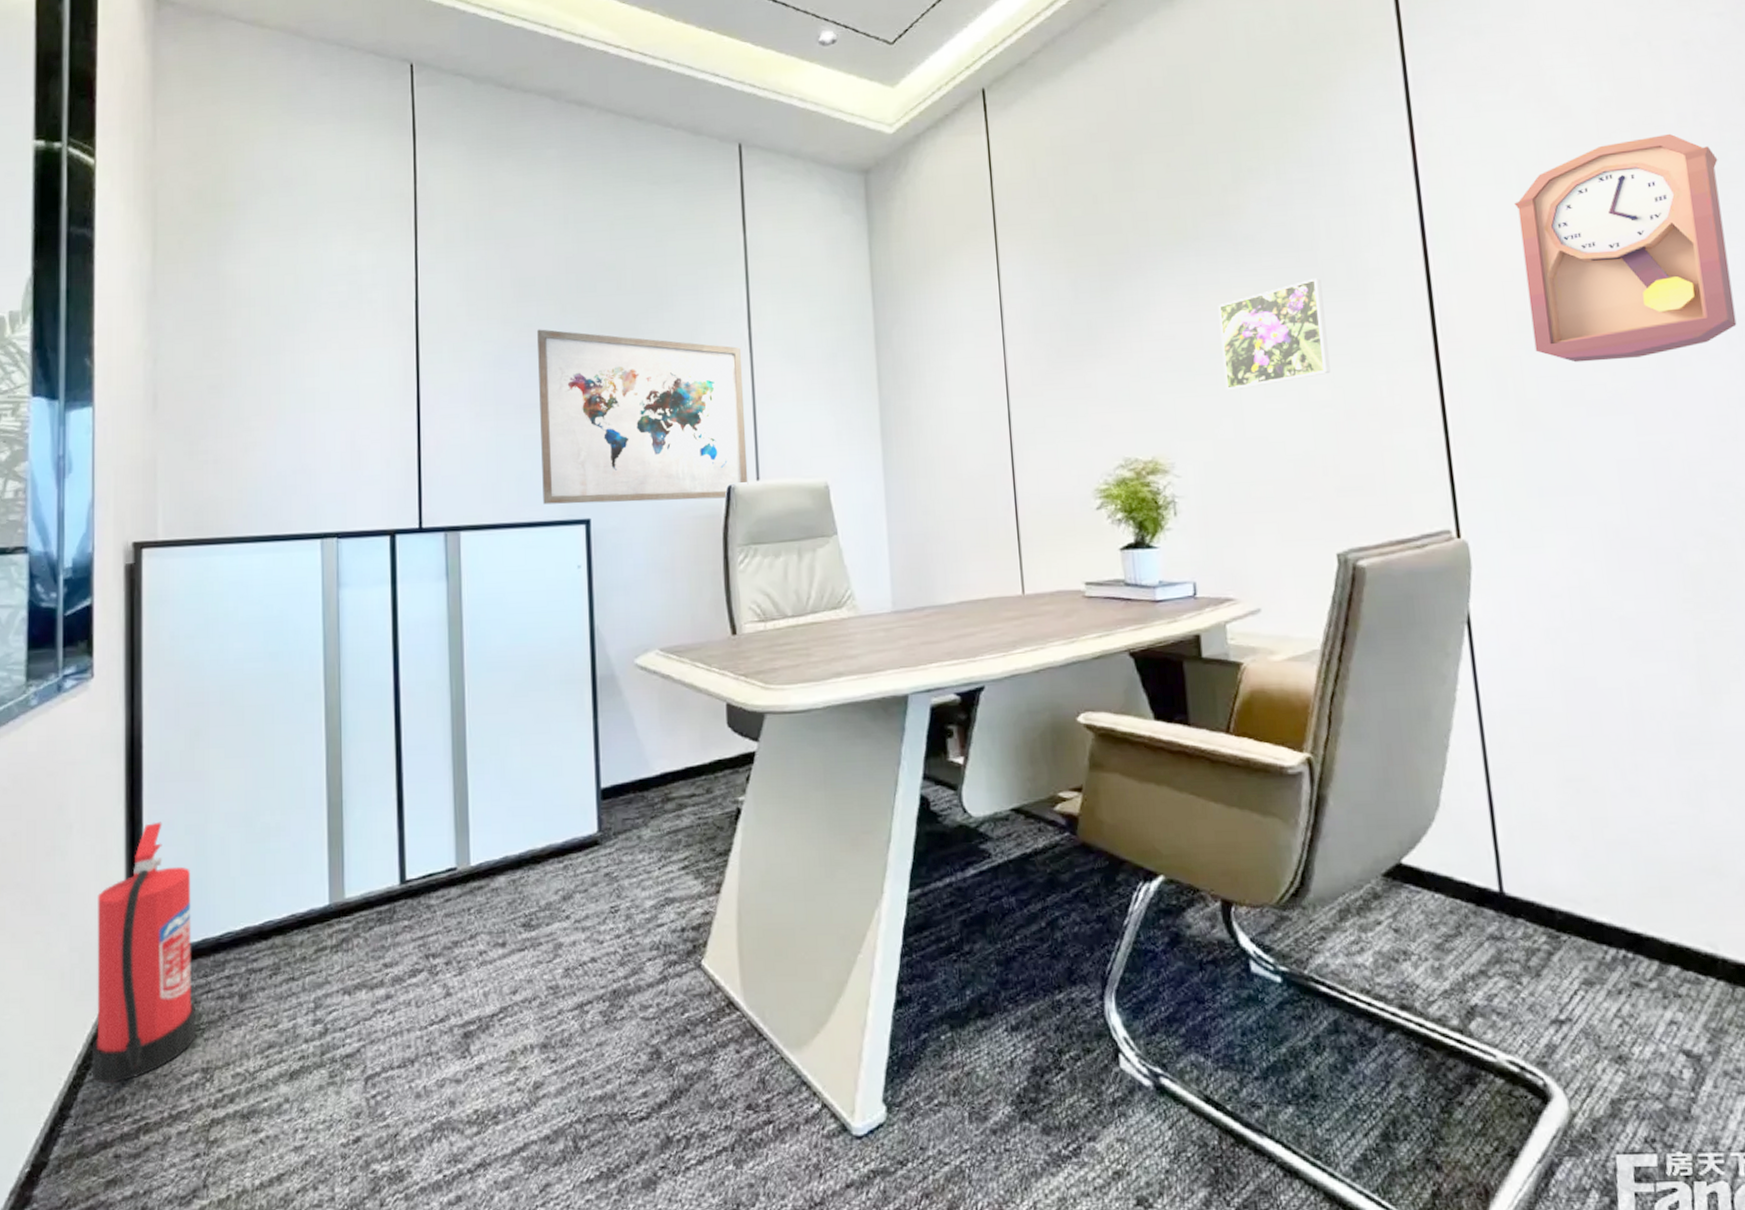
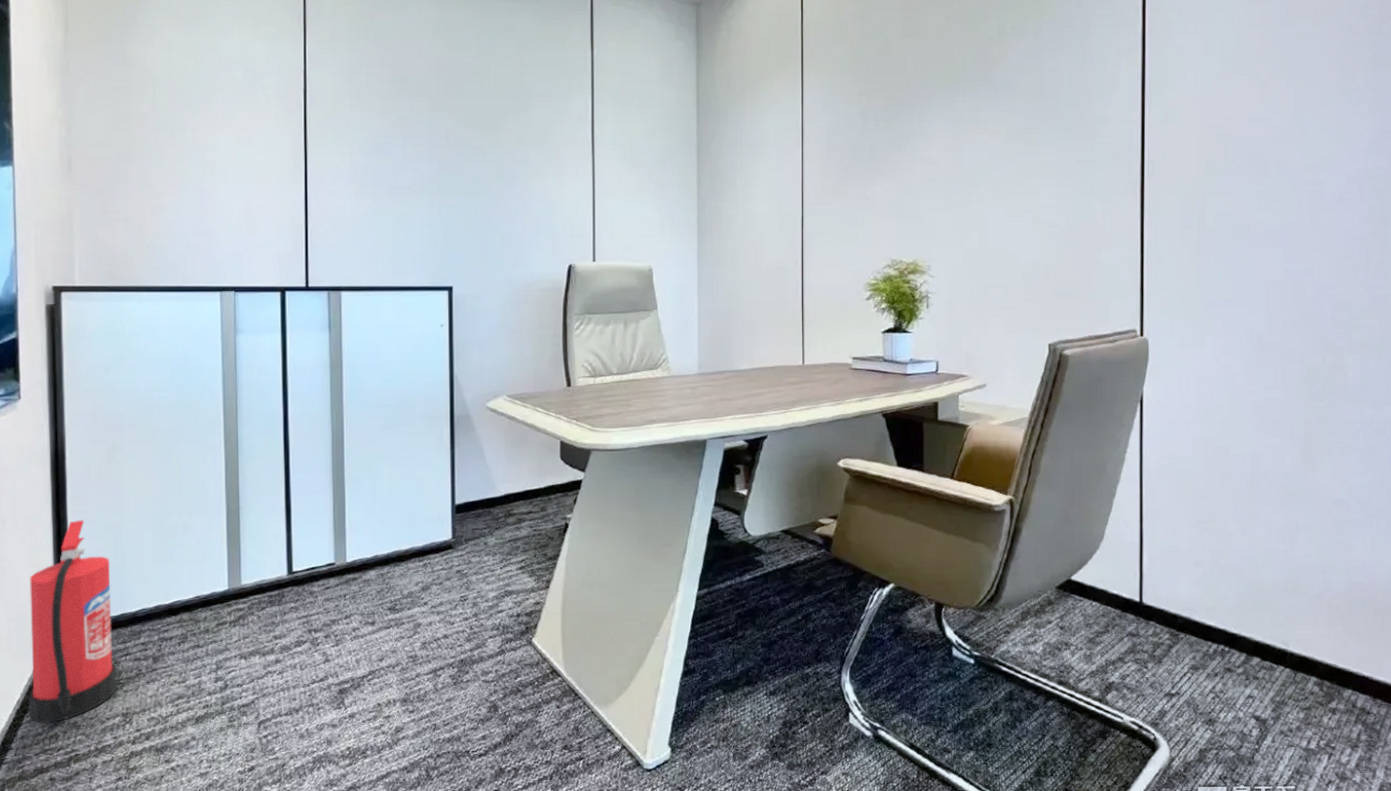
wall art: present [536,329,749,505] -> none [410,122,586,275]
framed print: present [1218,278,1331,391] -> none [976,122,1060,210]
pendulum clock: present [1514,133,1737,363] -> none [1216,21,1375,203]

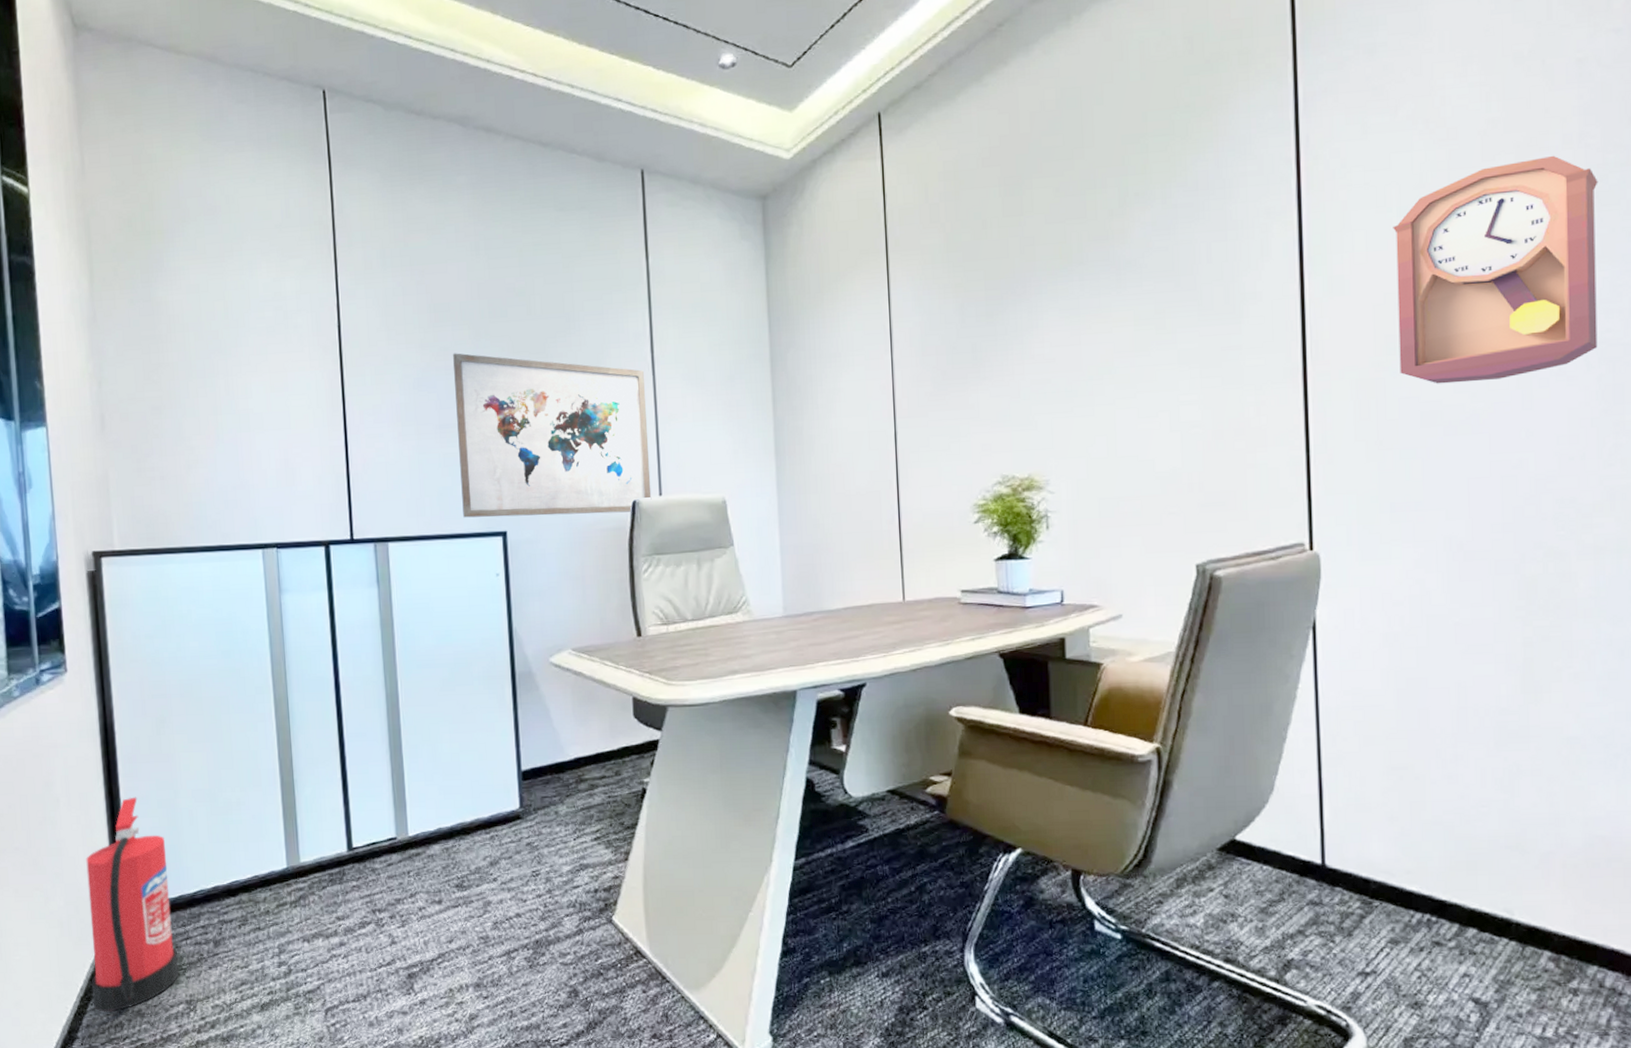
wall art: none [410,122,586,275] -> present [452,353,652,518]
pendulum clock: none [1216,21,1375,203] -> present [1393,155,1598,384]

